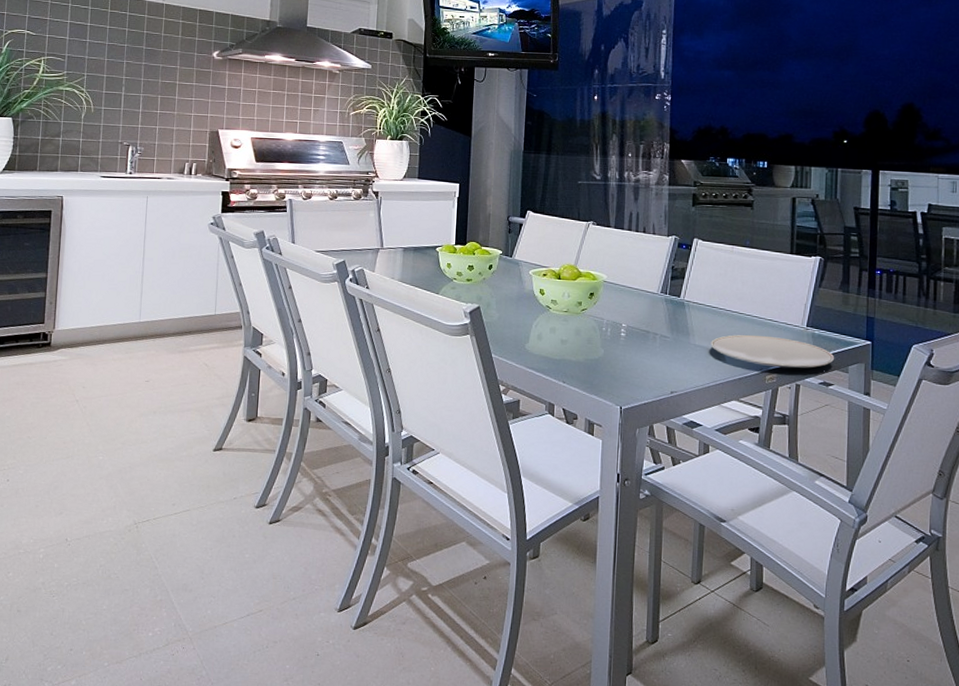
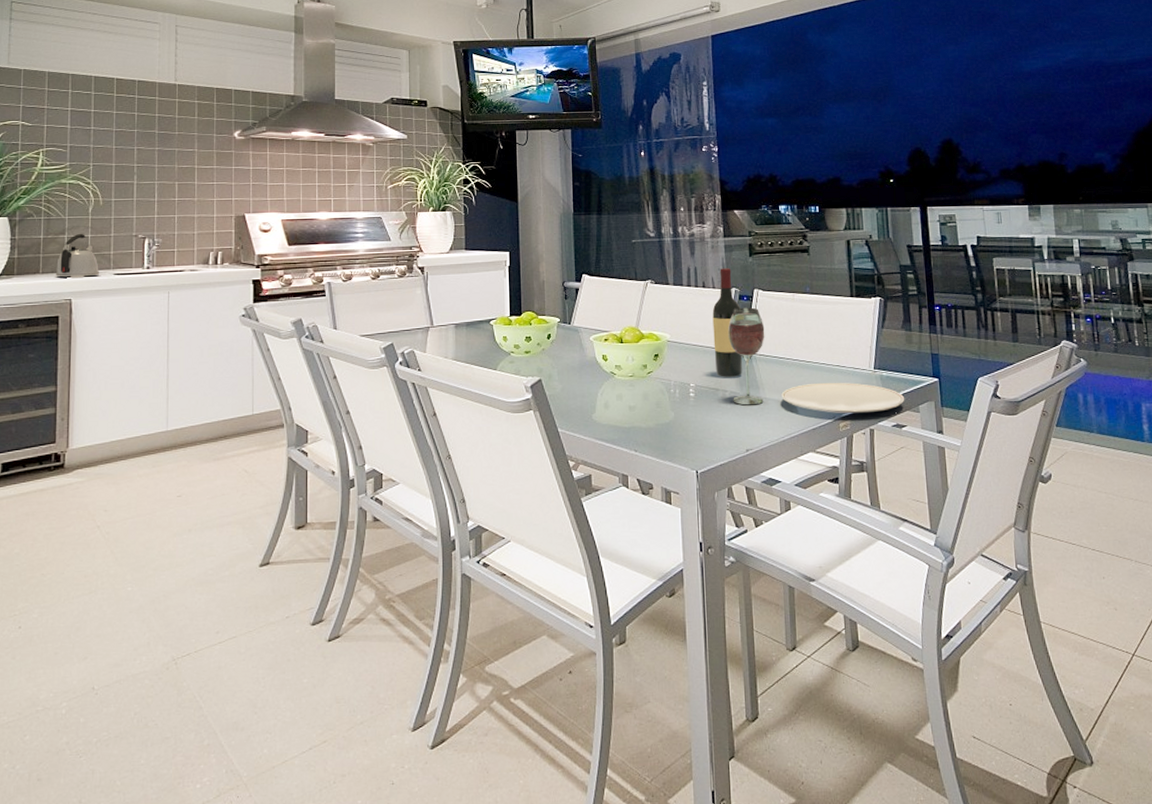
kettle: none [51,137,89,178] -> present [56,233,100,279]
wine bottle: none [648,215,680,322] -> present [712,268,743,378]
wineglass: none [662,255,701,350] -> present [728,307,765,405]

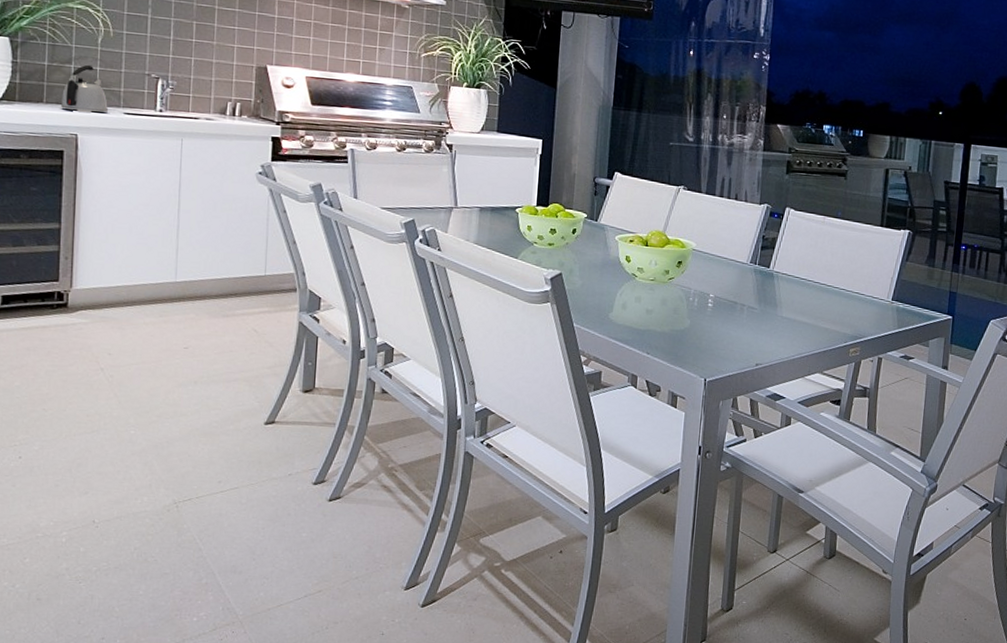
wine bottle: present [712,268,743,378] -> none [737,182,771,293]
wineglass: present [728,307,765,405] -> none [749,224,791,322]
plate: present [781,382,905,414] -> none [797,307,917,342]

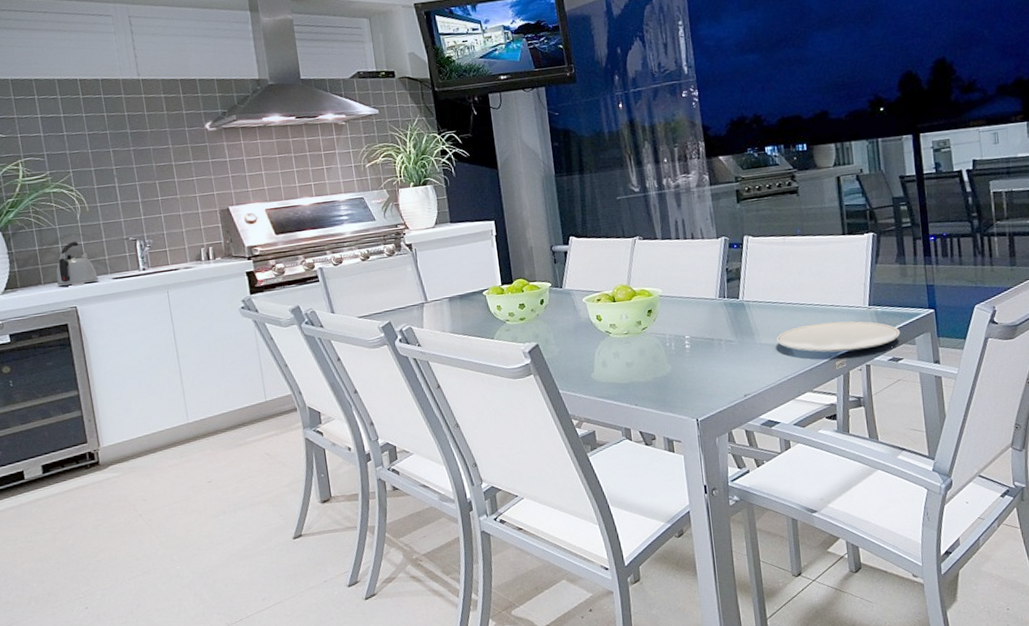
plate: none [797,307,917,342] -> present [776,321,901,353]

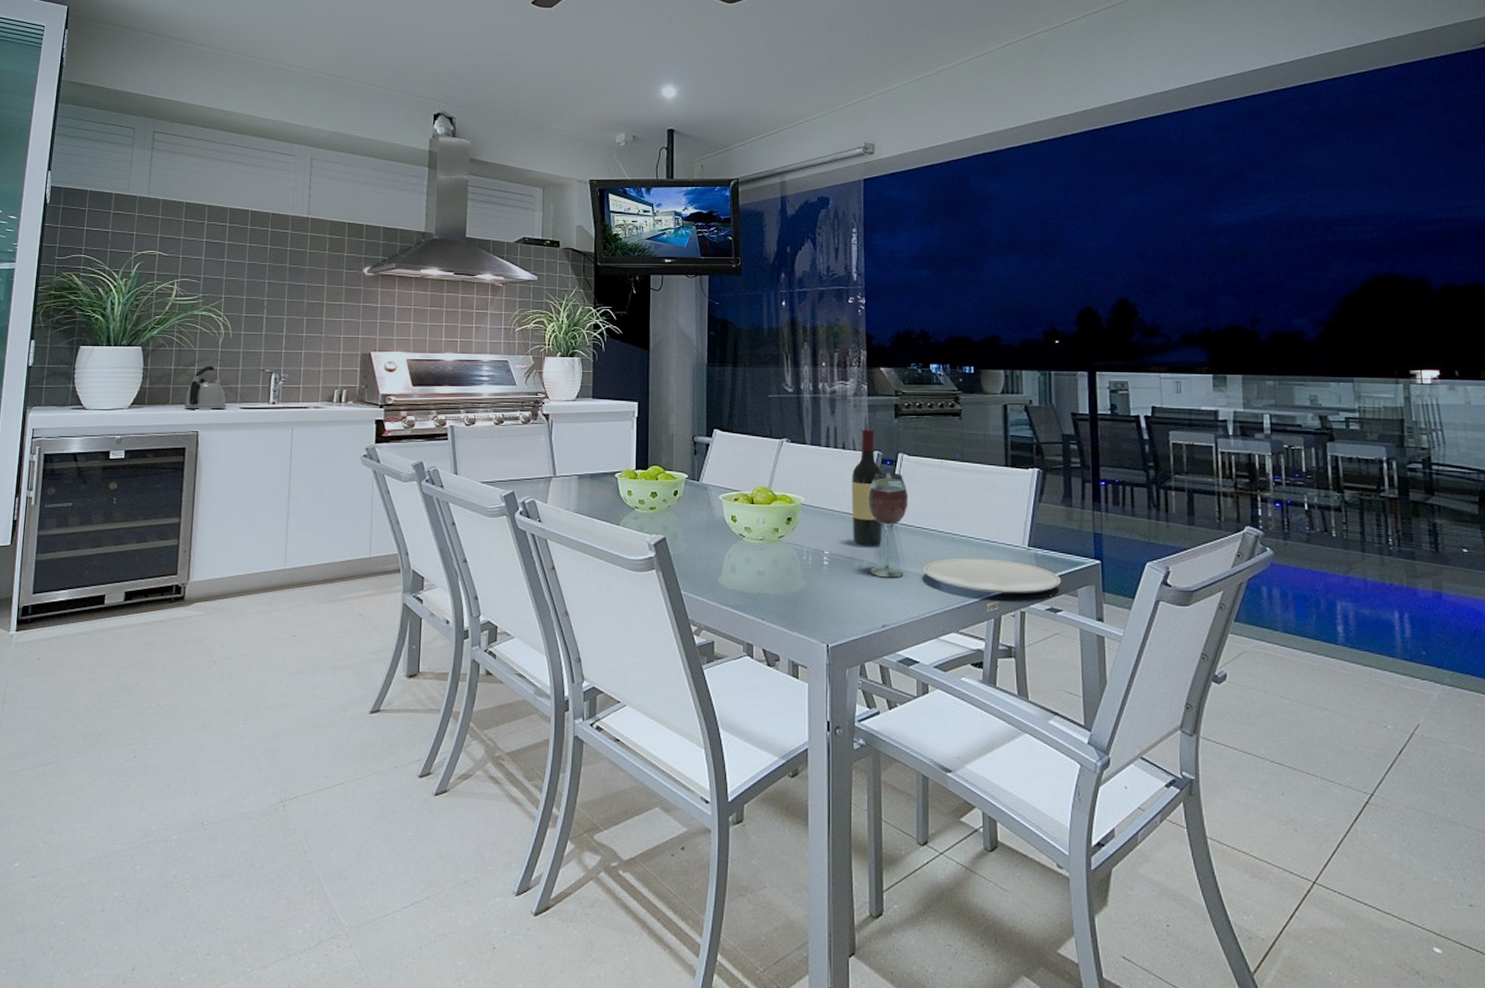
wine bottle: none [702,217,737,327] -> present [852,429,884,548]
wineglass: none [719,254,759,353] -> present [868,472,908,578]

